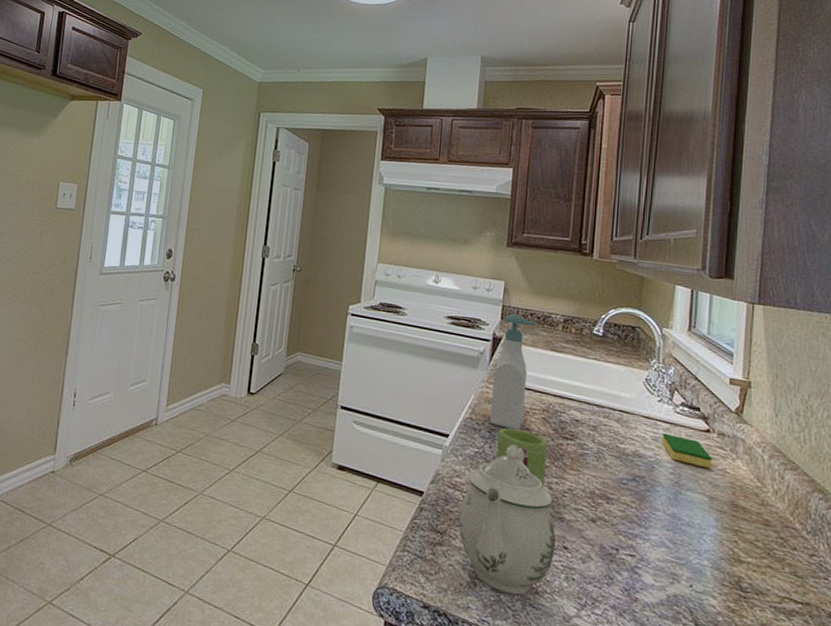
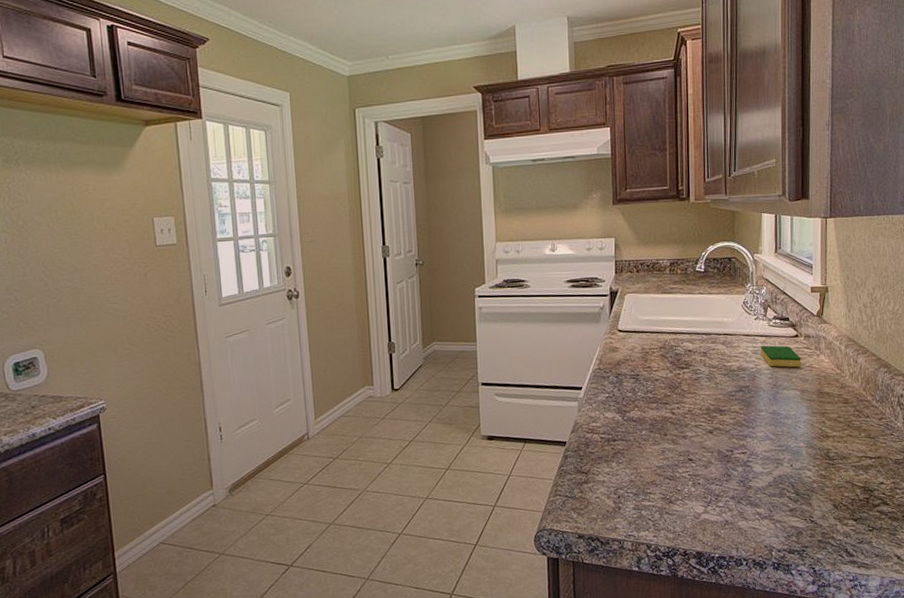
teapot: present [458,445,556,595] -> none [599,383,682,509]
soap bottle: present [490,313,538,431] -> none [614,266,648,371]
mug: present [495,428,548,489] -> none [623,369,669,415]

